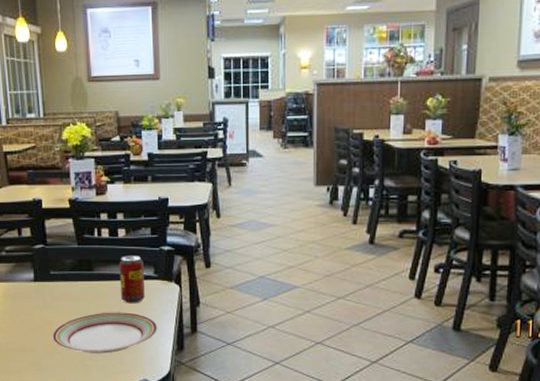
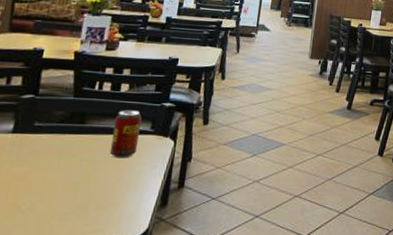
plate: present [52,312,157,354] -> none [18,167,144,212]

